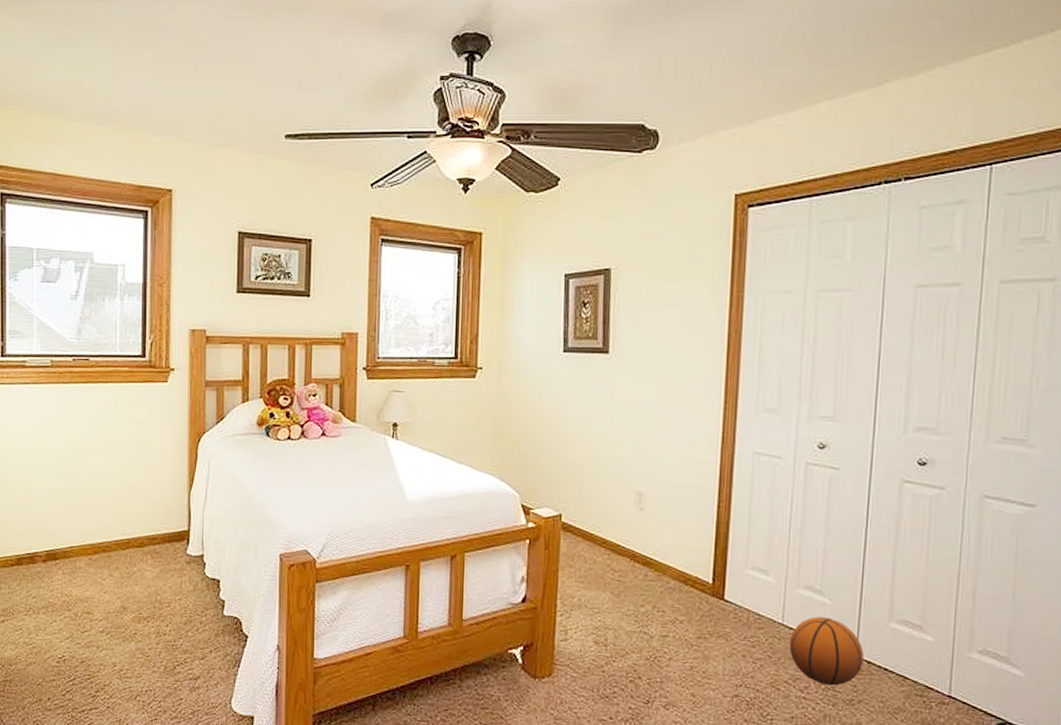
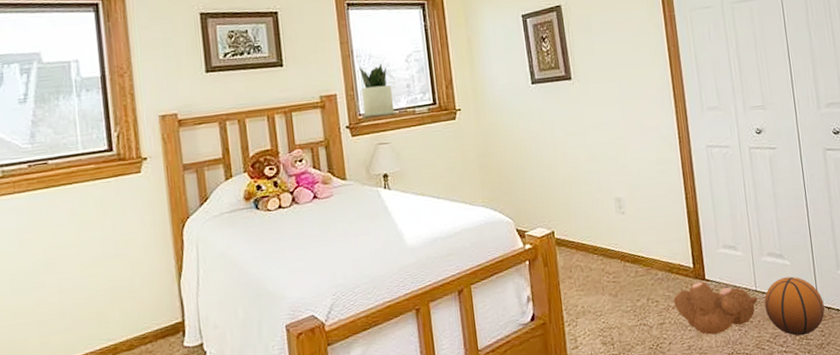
planter: none [379,307,416,364] -> present [359,63,398,119]
teddy bear: none [682,601,782,661] -> present [673,281,758,335]

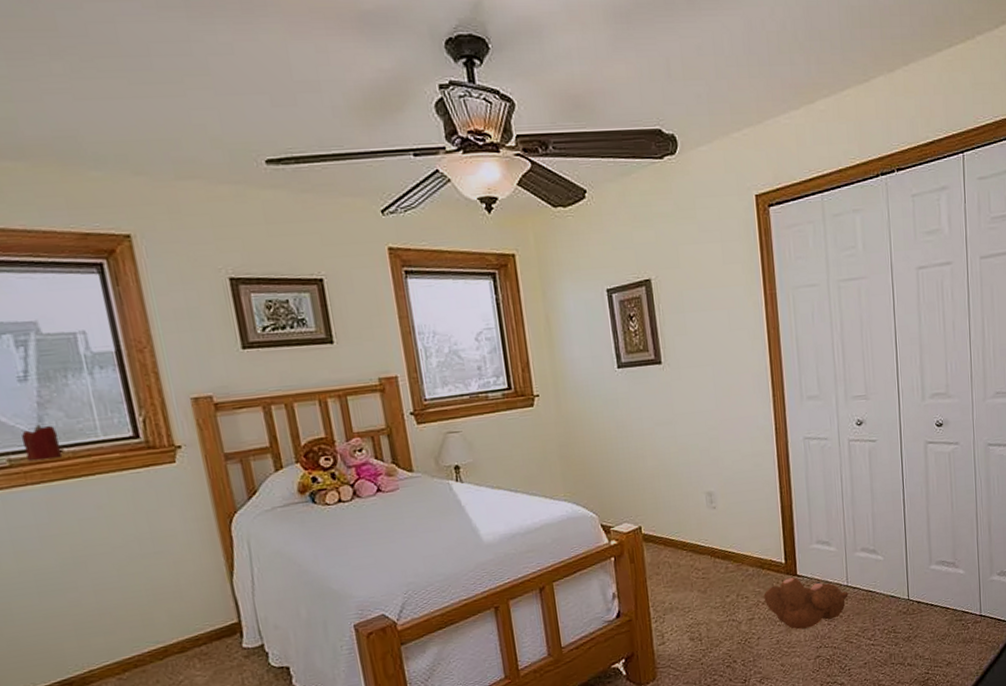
candle: none [15,140,47,173] -> present [21,424,63,462]
planter: present [359,63,398,119] -> none [422,342,468,405]
basketball: present [764,276,825,336] -> none [854,571,914,630]

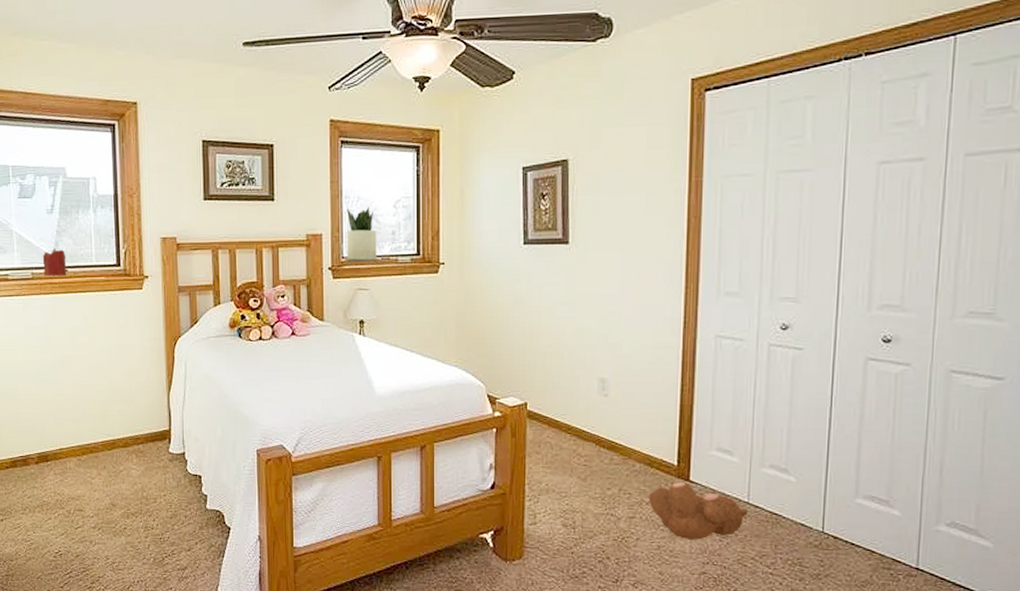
planter: none [422,342,468,405] -> present [344,207,380,263]

